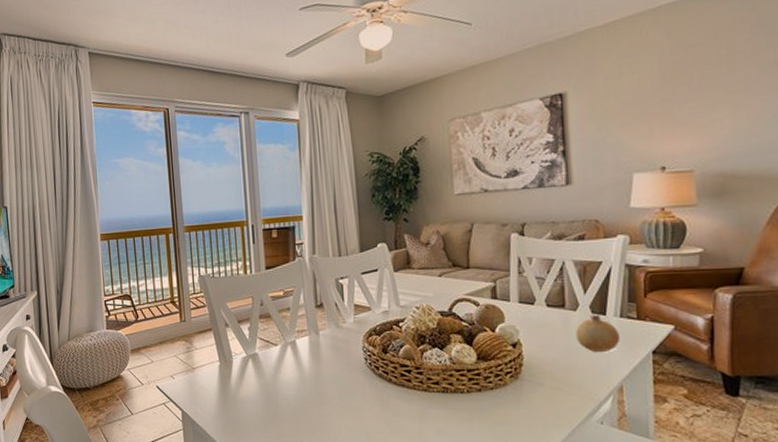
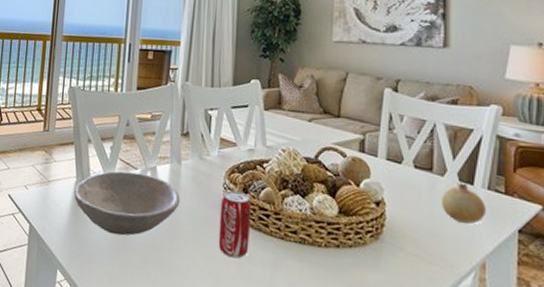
bowl: none [220,349,323,409] -> present [74,170,181,236]
beverage can: none [362,352,395,415] -> present [218,190,251,259]

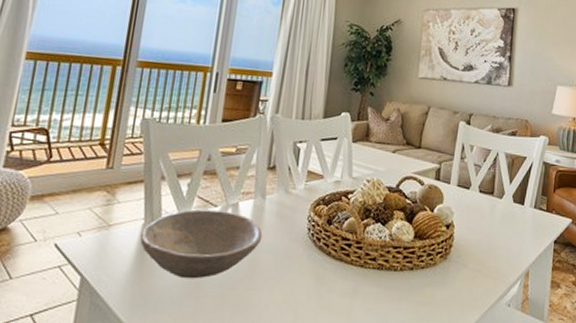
beverage can: present [218,190,251,259] -> none [299,223,335,291]
fruit: present [442,182,486,224] -> none [499,203,532,239]

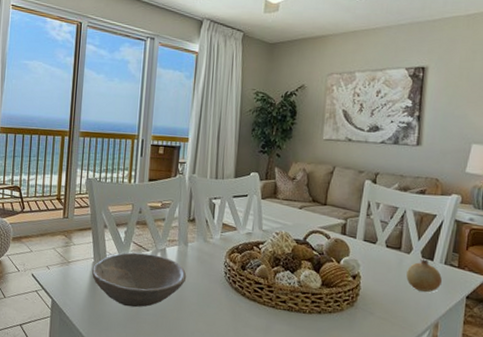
fruit: none [499,203,532,239] -> present [406,259,442,293]

